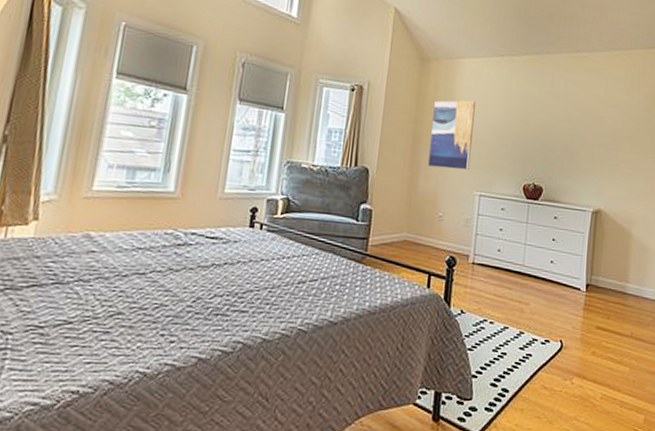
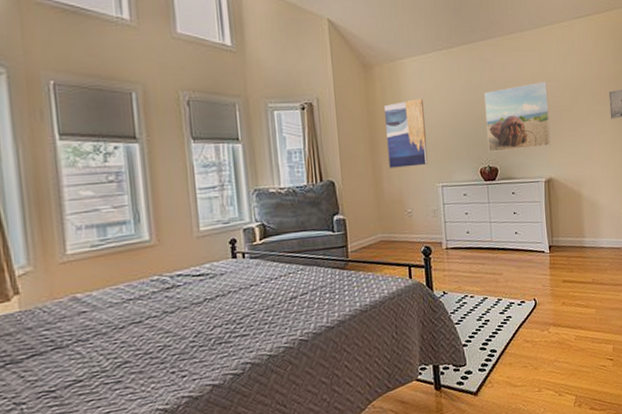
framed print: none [536,106,610,175] -> present [484,81,551,152]

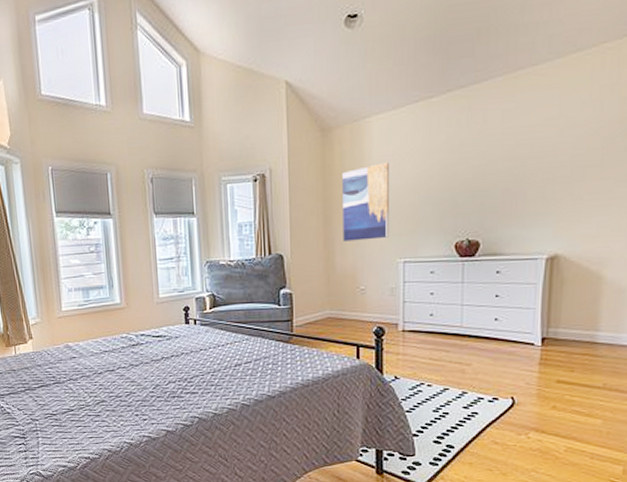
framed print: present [484,81,551,152] -> none [469,128,567,223]

